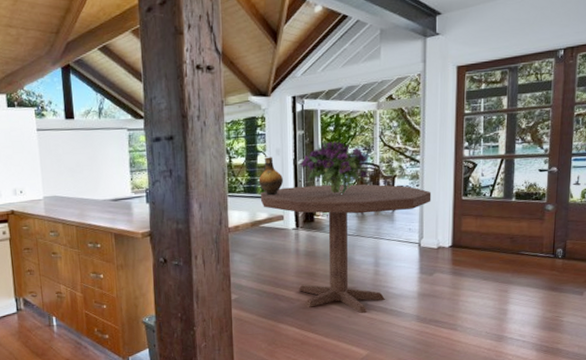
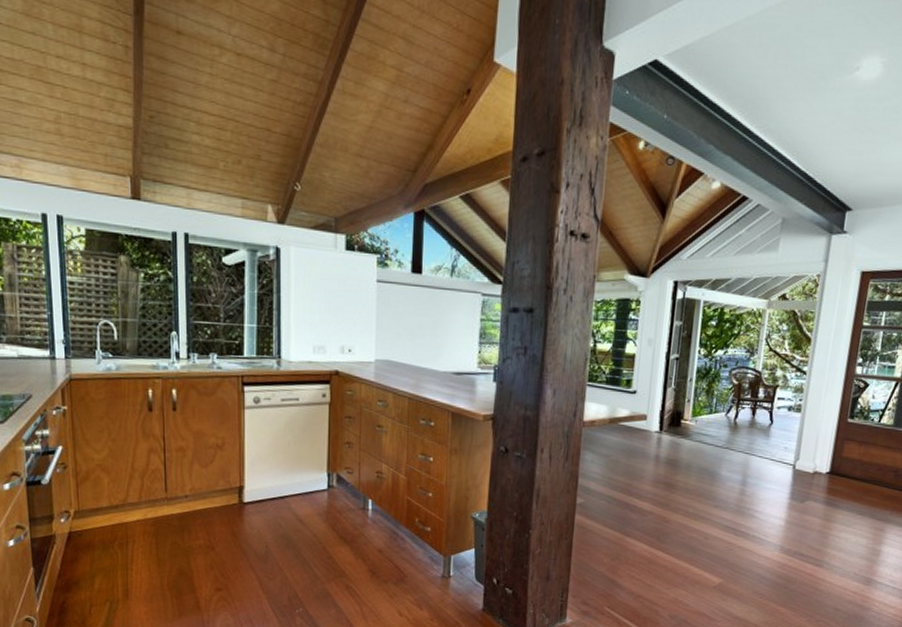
ceramic jug: present [258,157,284,196] -> none [623,346,653,391]
dining table: present [260,184,432,314] -> none [623,383,815,537]
bouquet: present [301,141,369,195] -> none [673,337,750,400]

